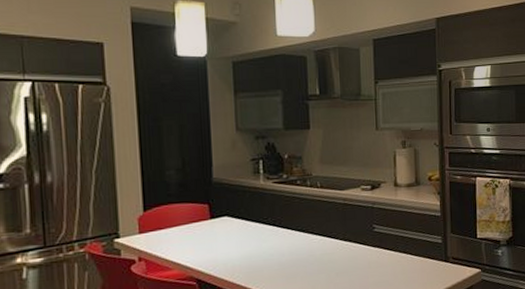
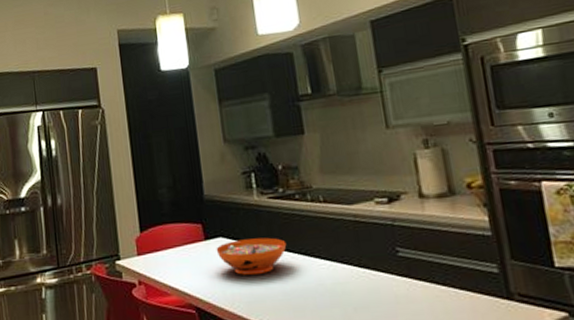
decorative bowl: none [221,216,286,250] -> present [216,237,287,275]

